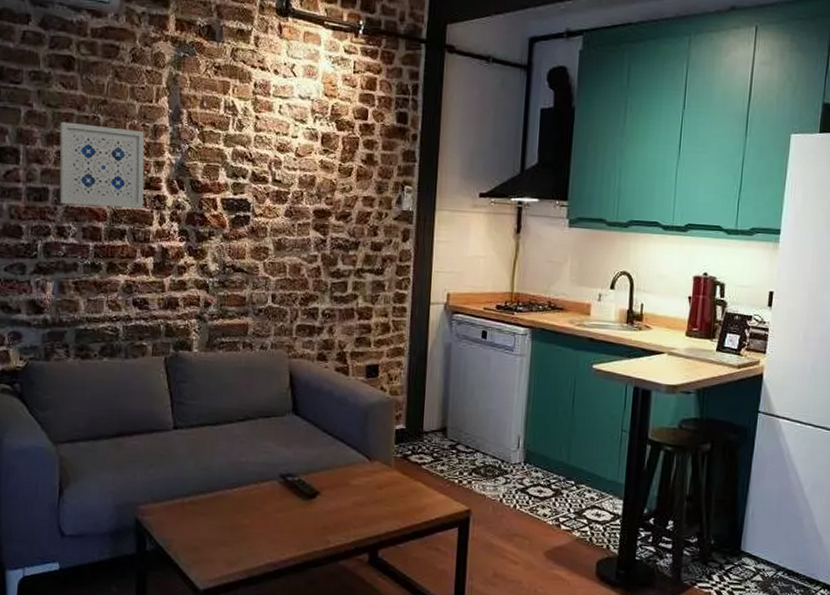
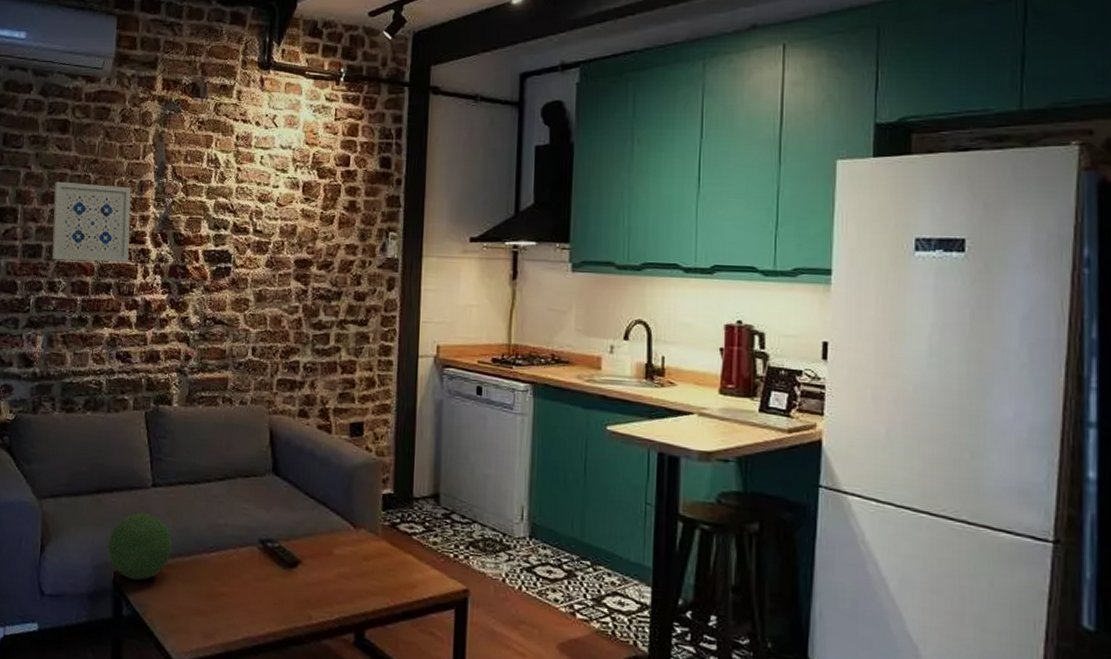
decorative orb: none [130,454,195,517] -> present [108,513,173,581]

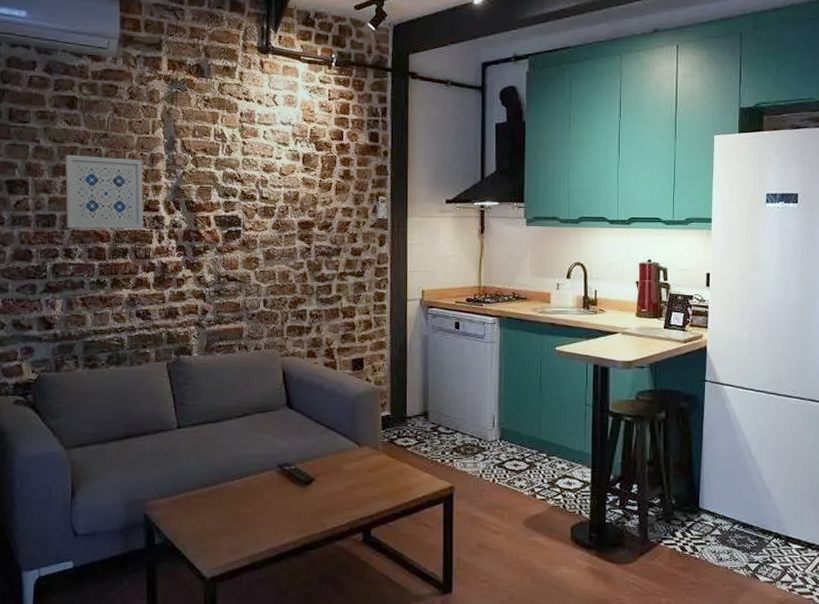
decorative orb: present [108,513,173,581] -> none [138,453,199,511]

